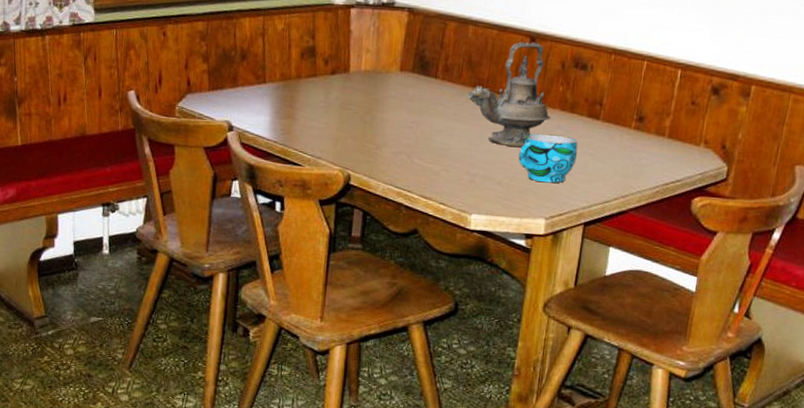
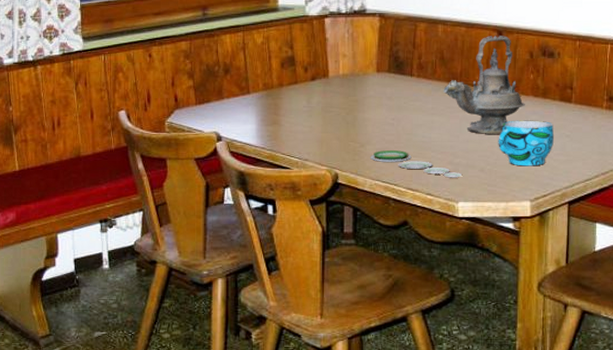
plate: none [385,154,479,189] -> present [370,150,463,178]

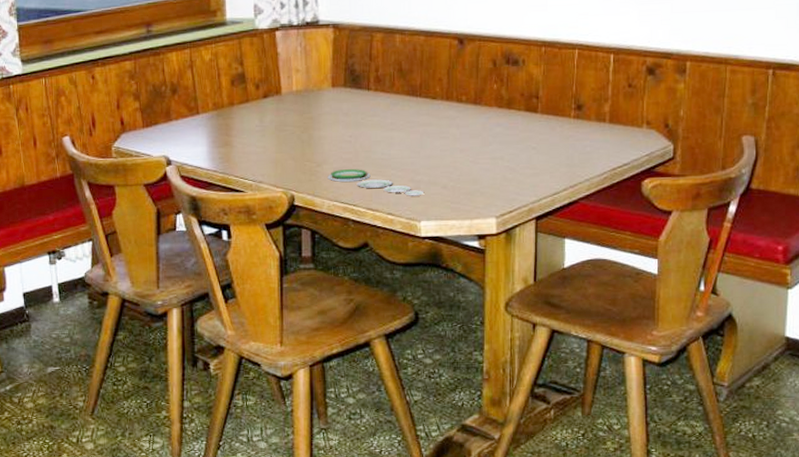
teapot: present [443,36,525,134] -> none [402,44,489,149]
cup: present [498,120,554,166] -> none [461,132,519,182]

